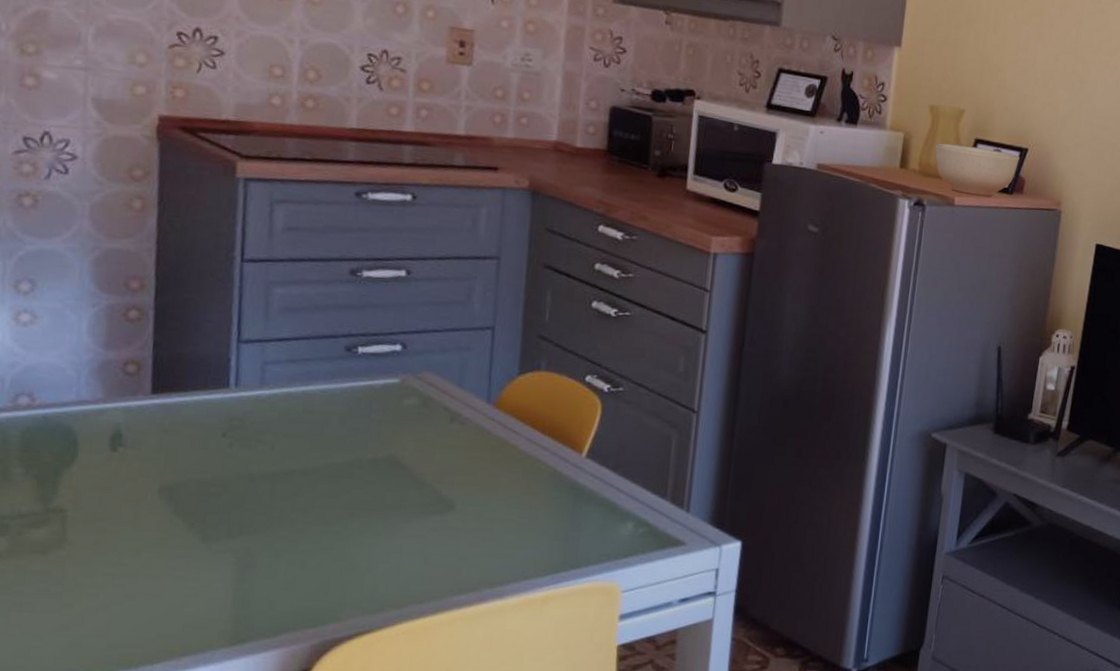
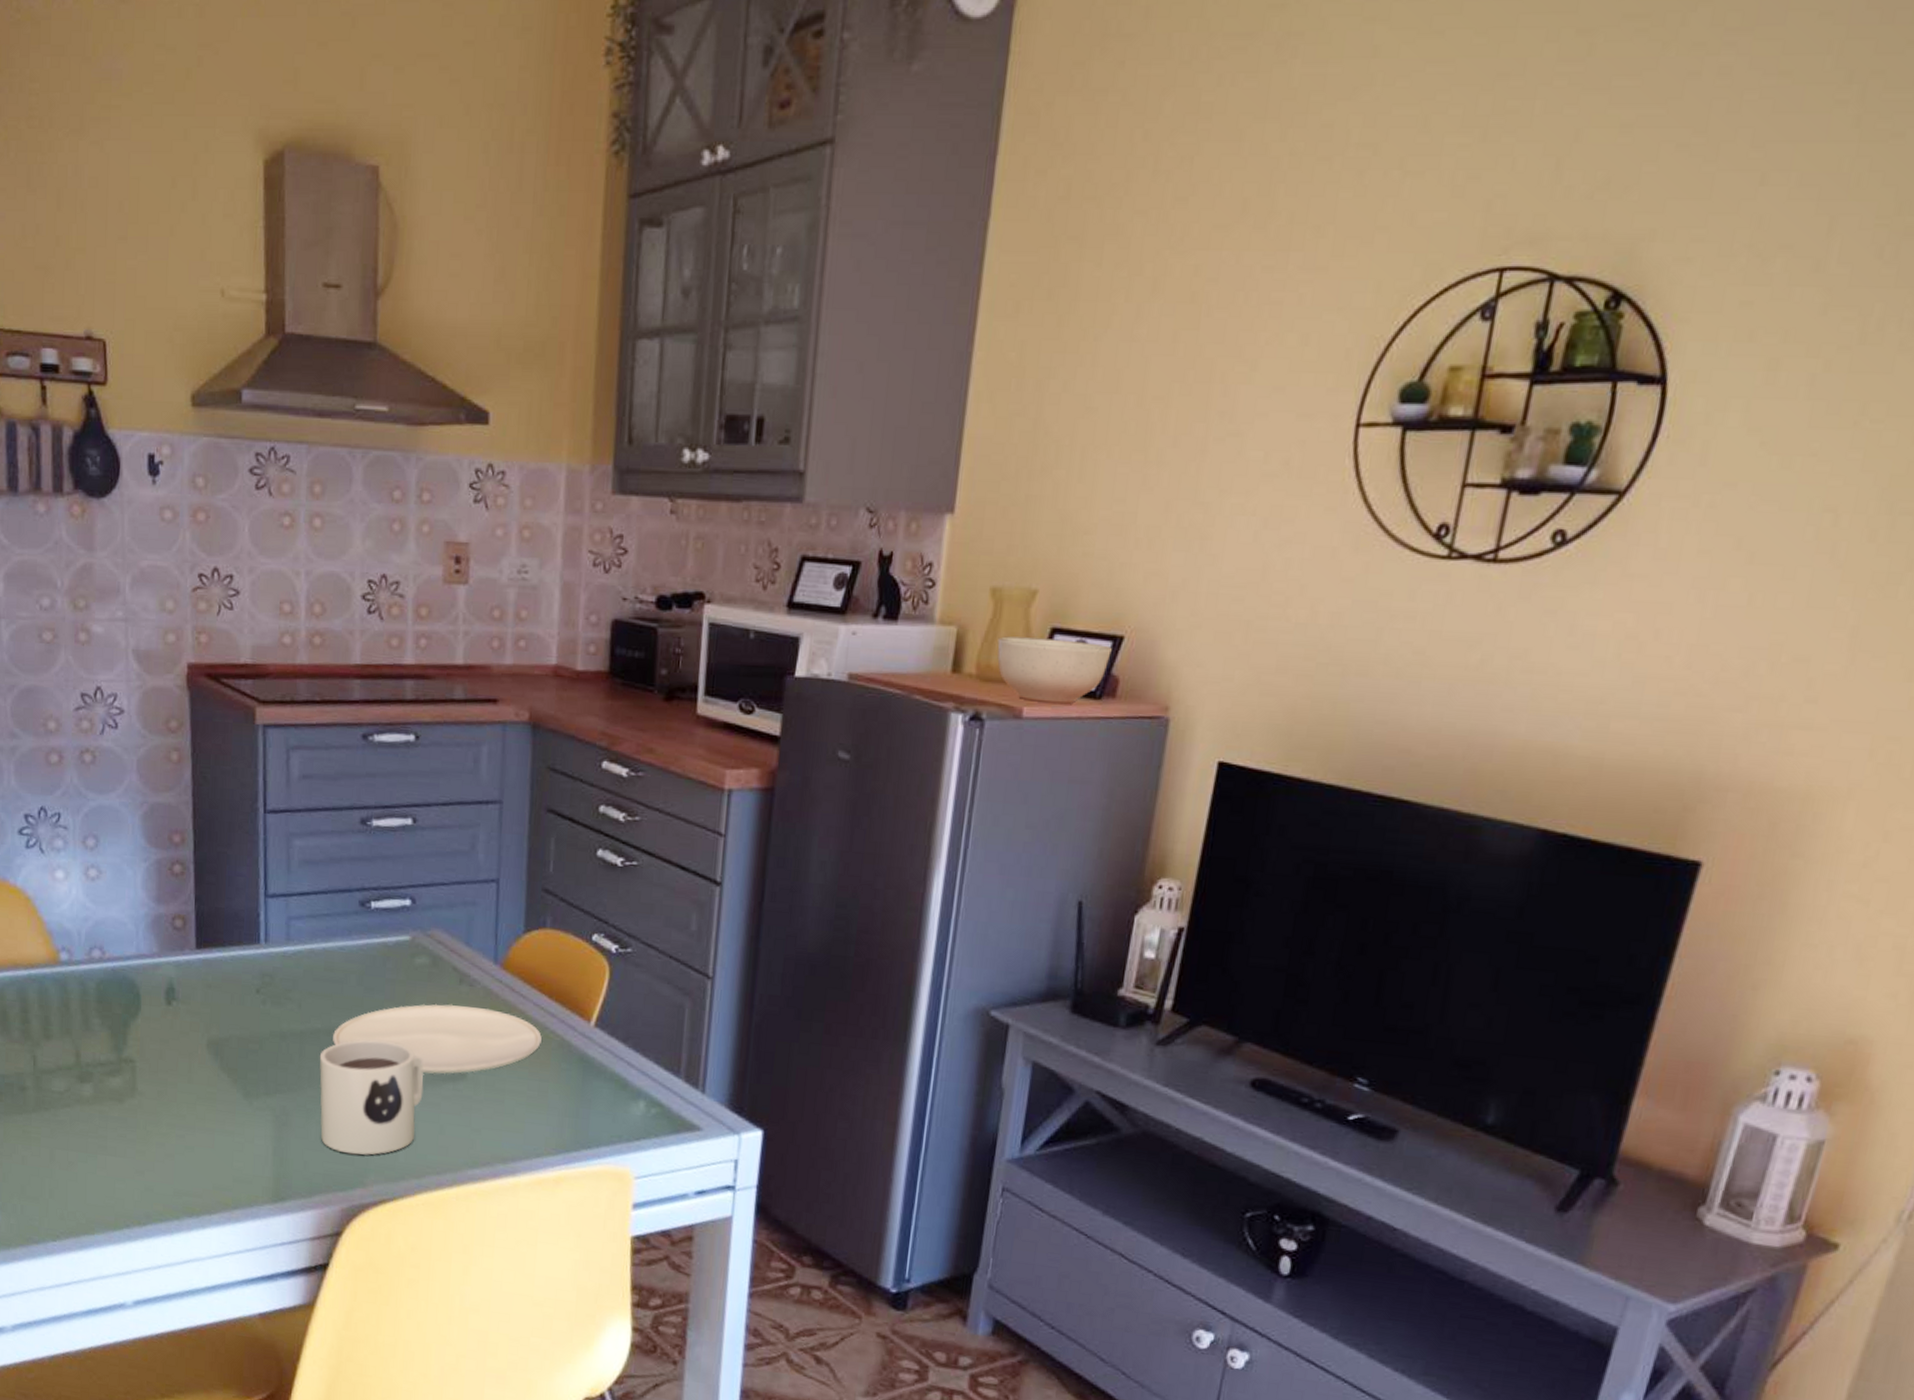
mug: none [290,478,410,591] -> present [319,1039,424,1155]
plate: none [309,441,533,508] -> present [333,1003,542,1074]

